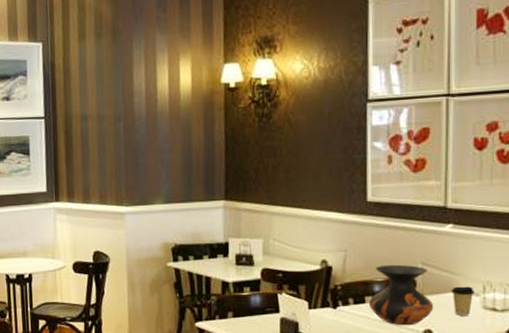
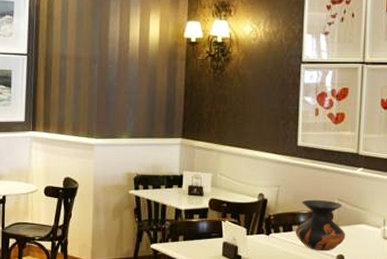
coffee cup: present [451,286,475,316] -> none [359,219,377,244]

